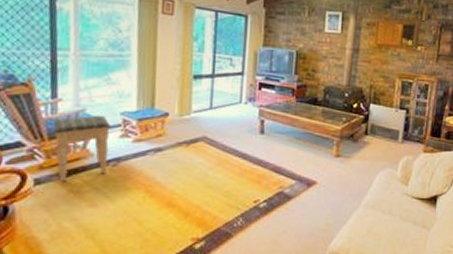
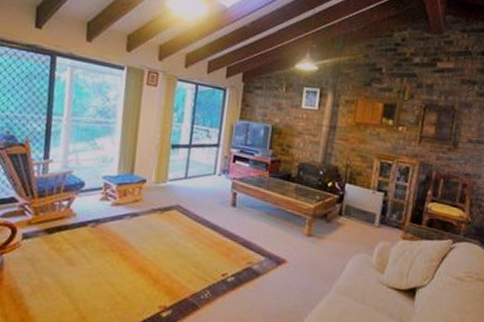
footstool: present [53,115,110,182] -> none [43,177,93,239]

